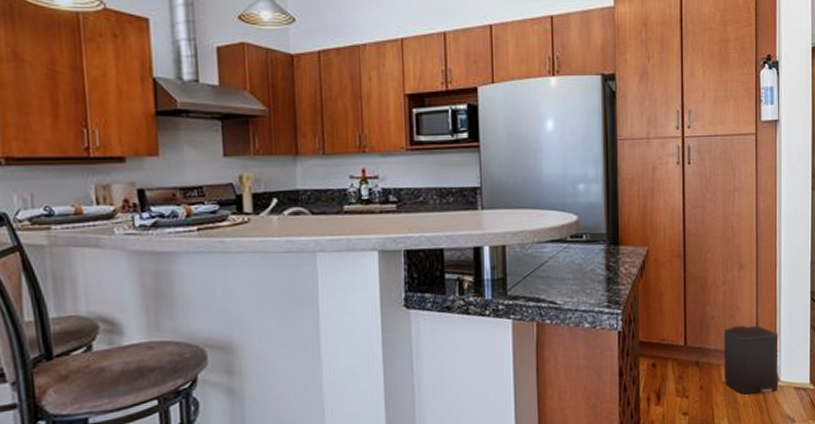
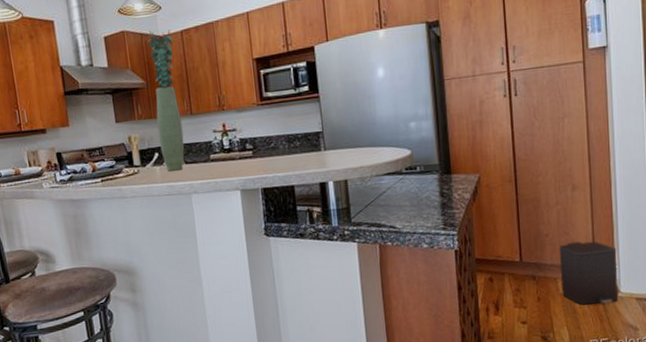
vase: none [275,47,312,224] -> present [148,30,185,173]

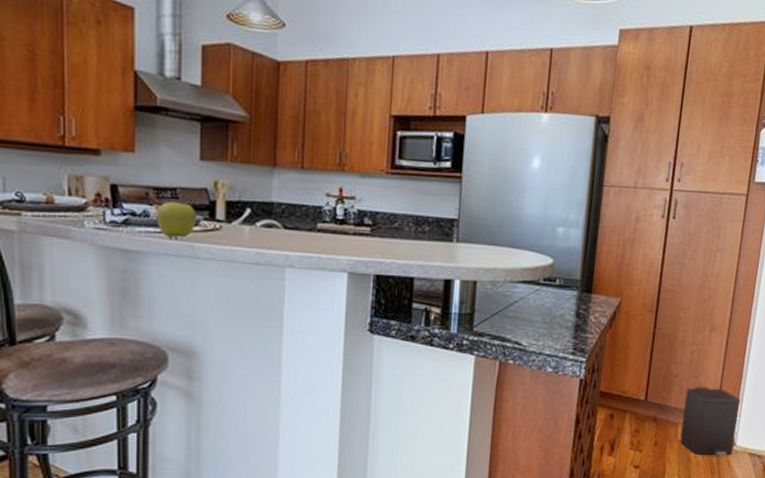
fruit: none [90,157,121,185] -> present [156,200,197,238]
vase: present [148,30,185,173] -> none [254,51,294,237]

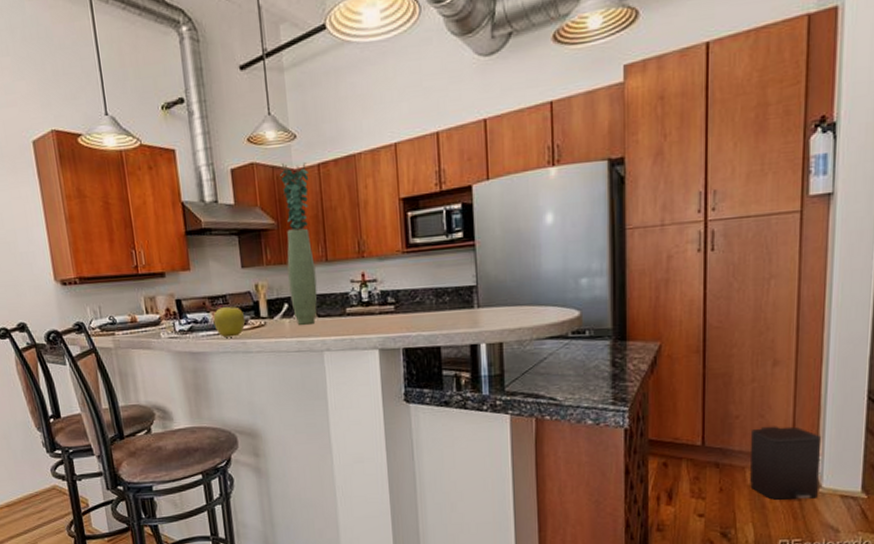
vase: none [254,51,294,237] -> present [280,163,318,326]

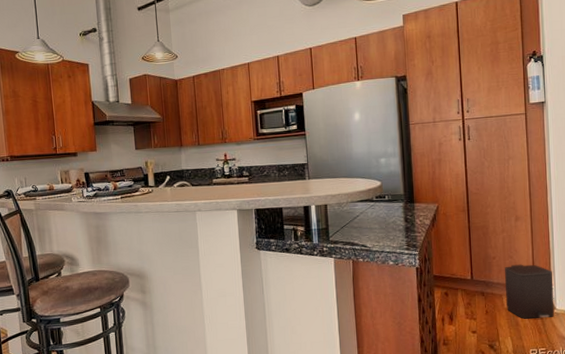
fruit: present [213,306,246,338] -> none [112,178,138,201]
vase: present [280,163,318,326] -> none [165,75,192,193]

